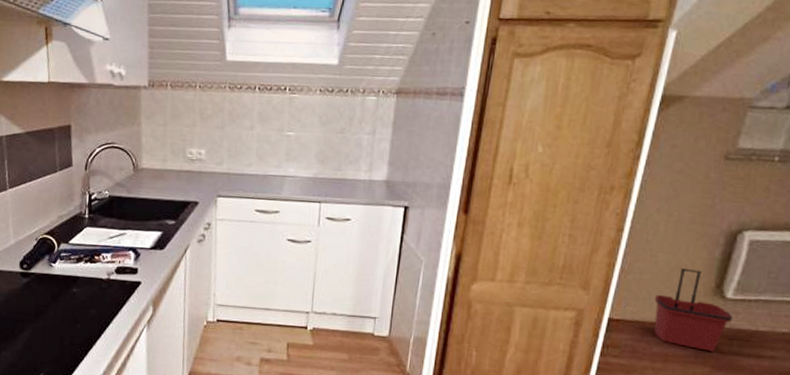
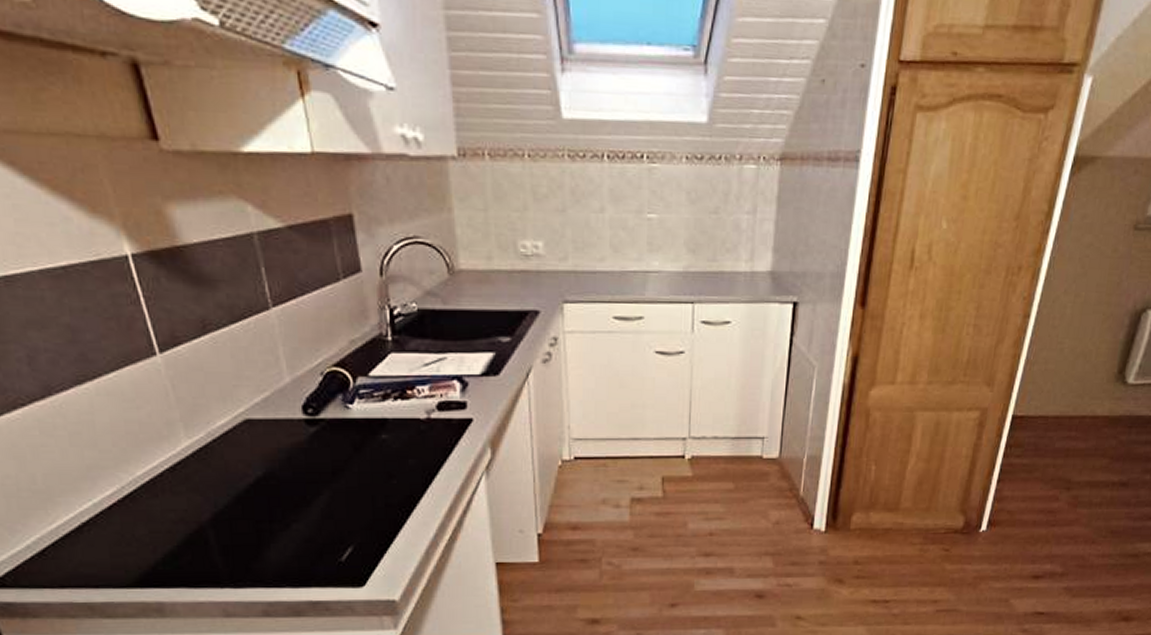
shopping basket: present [654,268,733,352] -> none [1057,355,1133,442]

